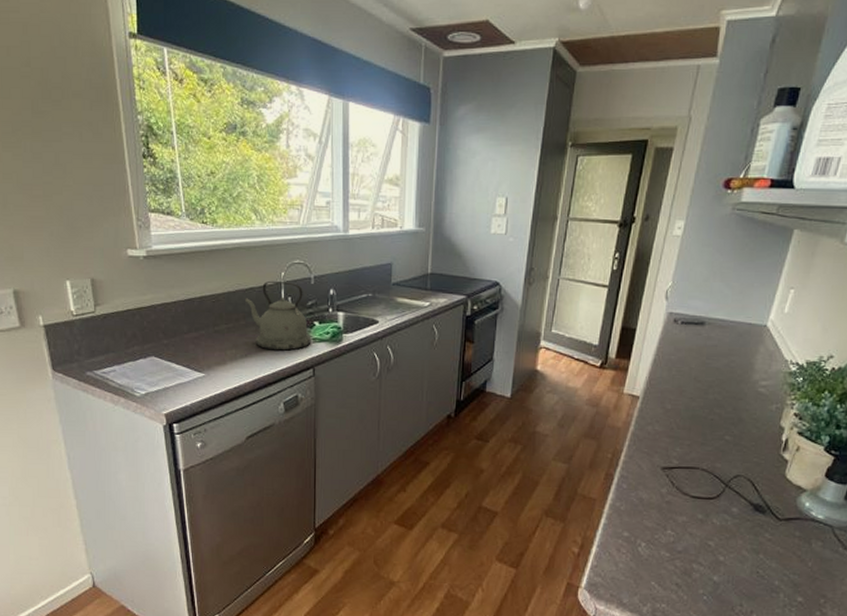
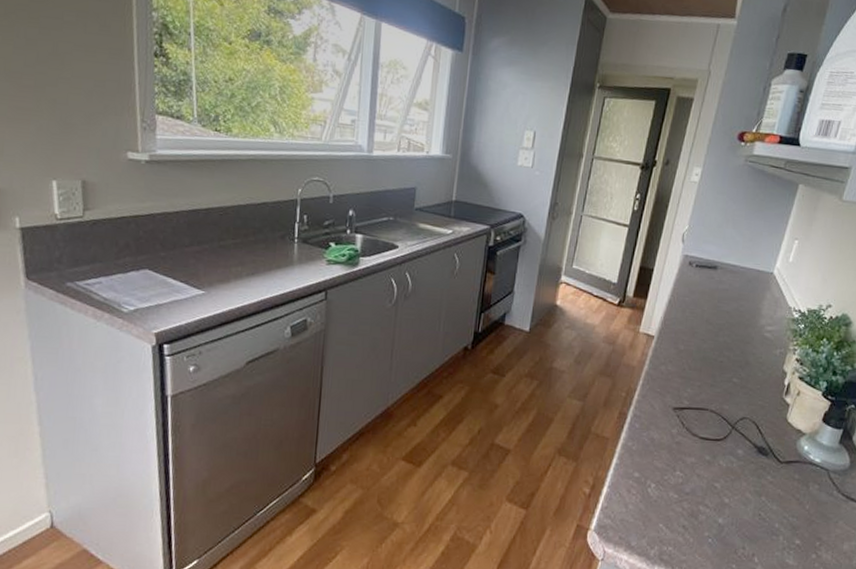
kettle: present [245,280,311,351] -> none [256,196,326,271]

